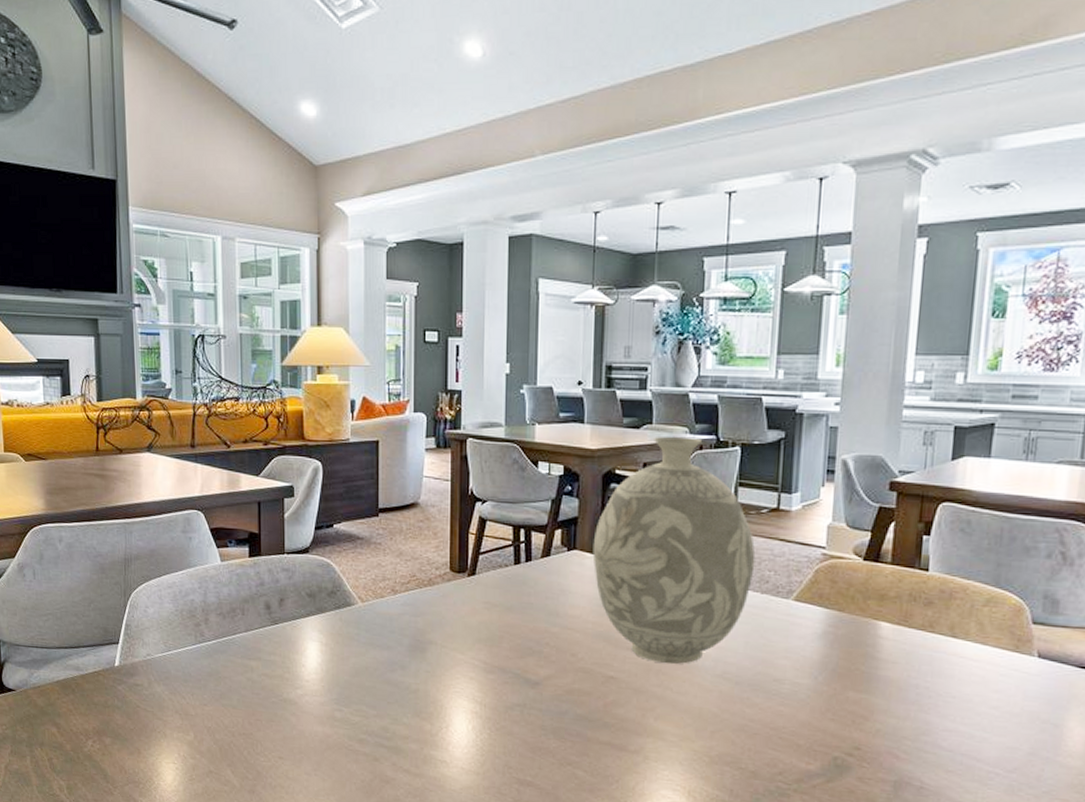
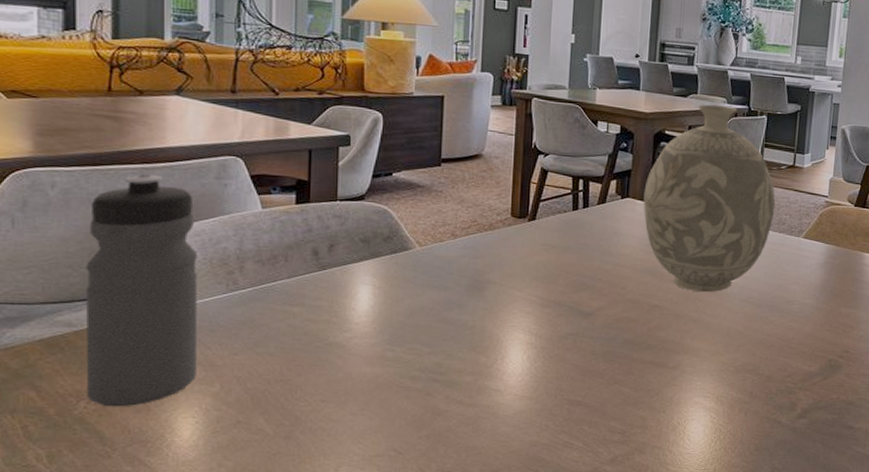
water bottle: none [87,529,175,748] -> present [86,175,198,407]

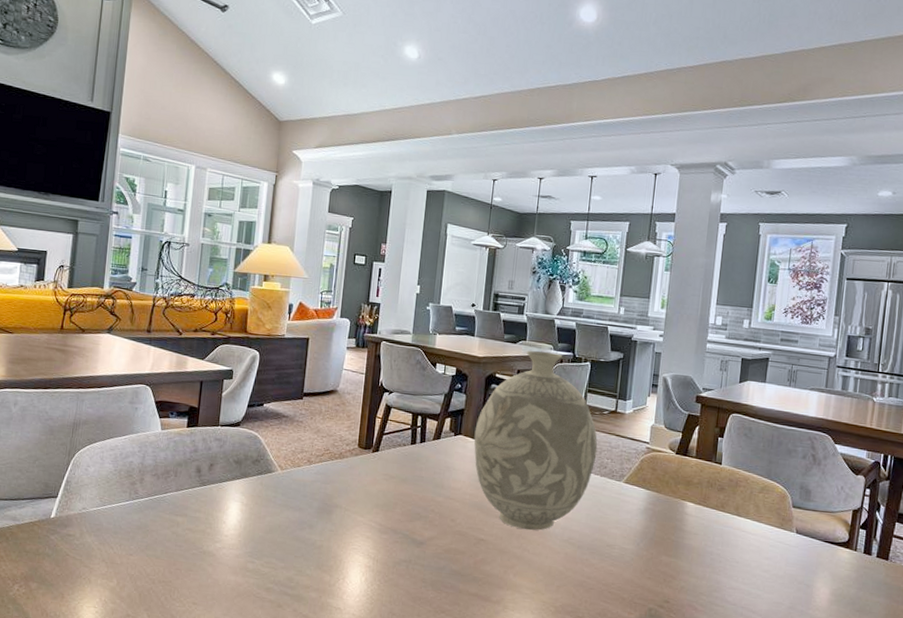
water bottle: present [86,175,198,407] -> none [21,397,111,593]

